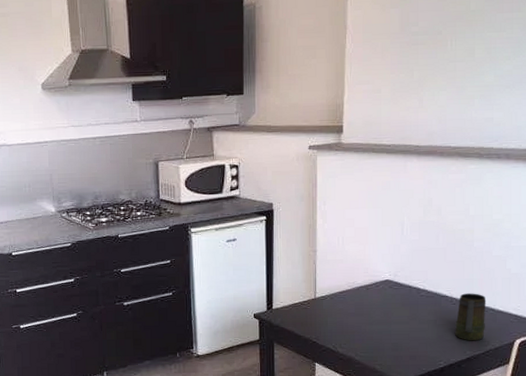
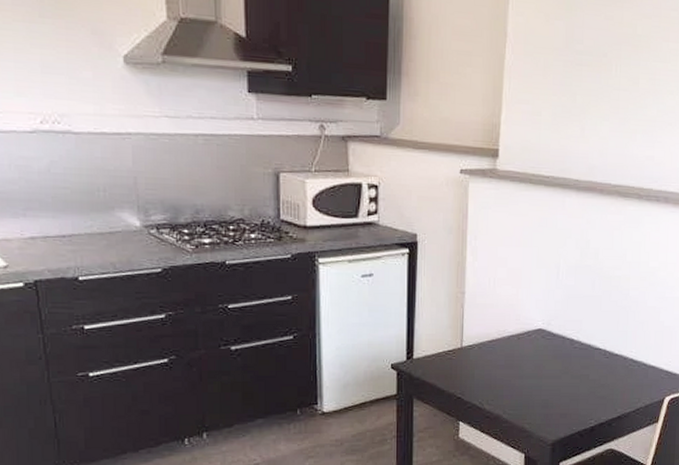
mug: present [455,293,486,341] -> none [607,346,639,398]

